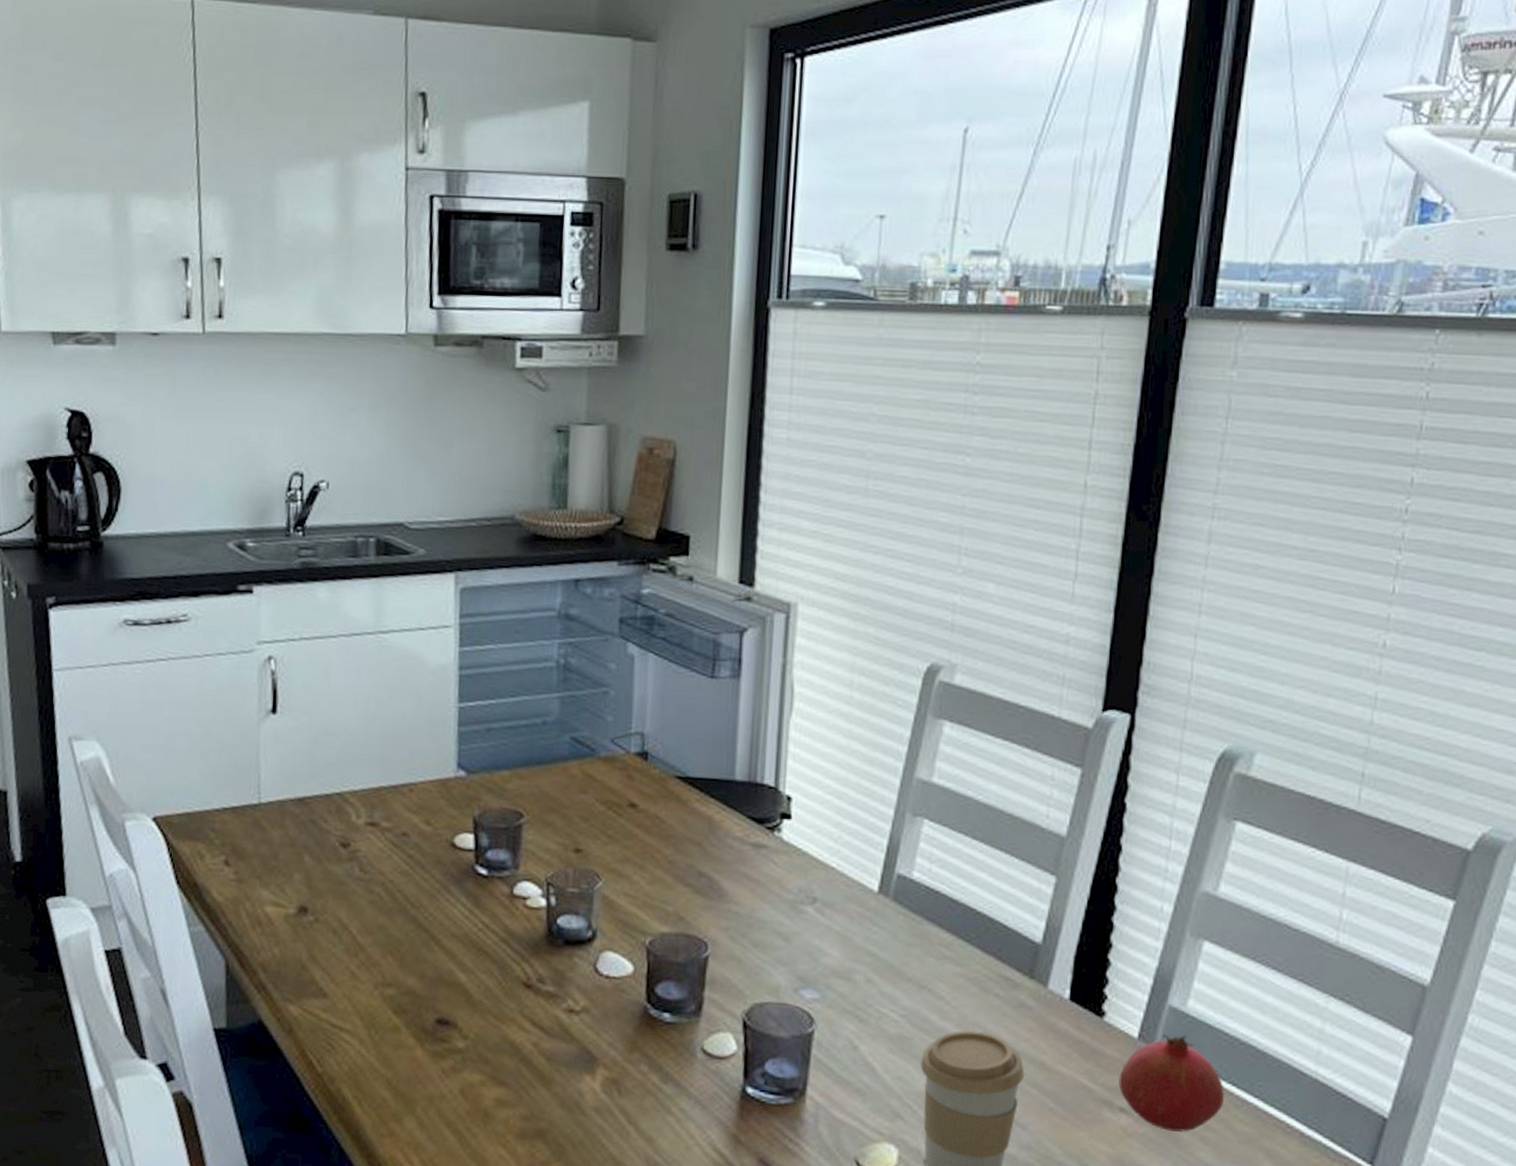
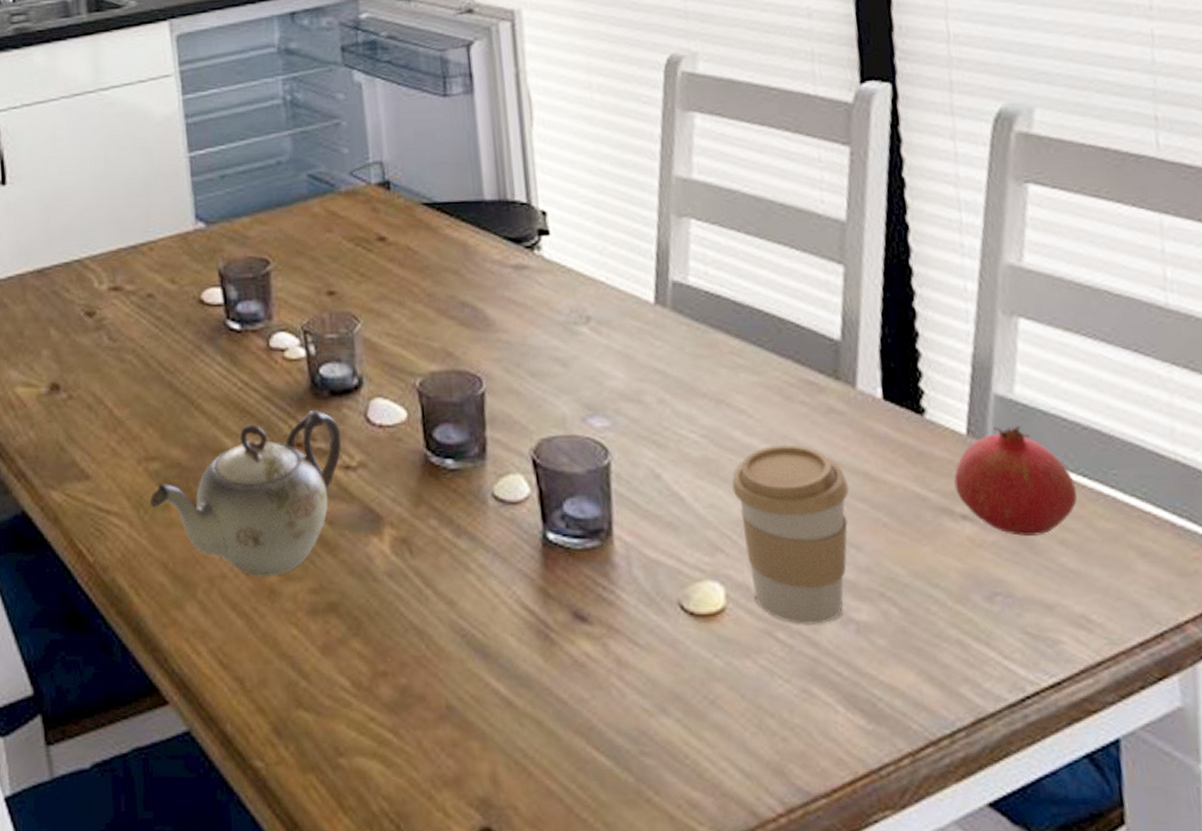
teapot: none [381,956,569,1101] -> present [149,410,342,578]

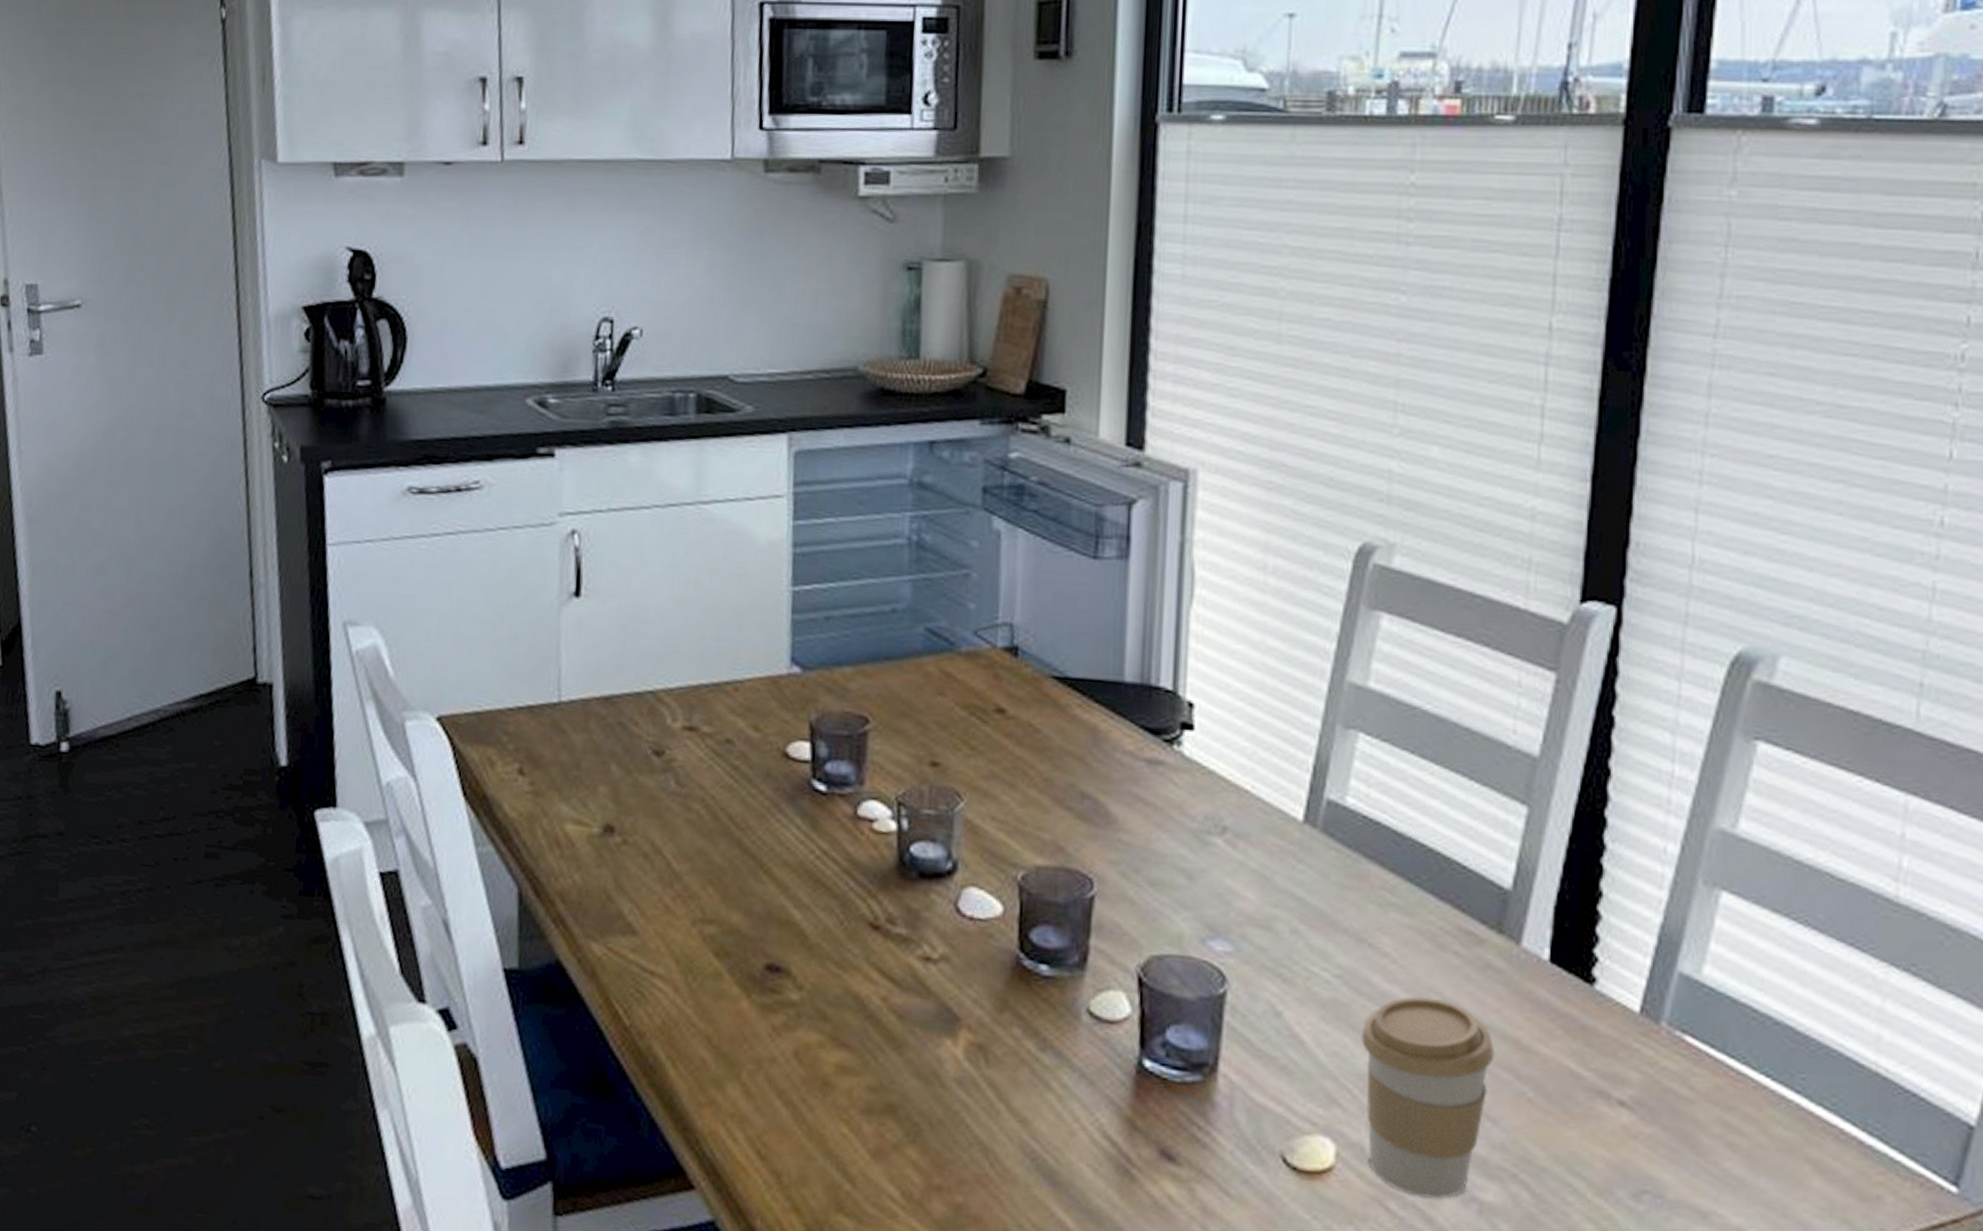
teapot: present [149,410,342,578] -> none [700,891,925,1067]
fruit: present [954,426,1077,536] -> none [1616,1008,1755,1135]

